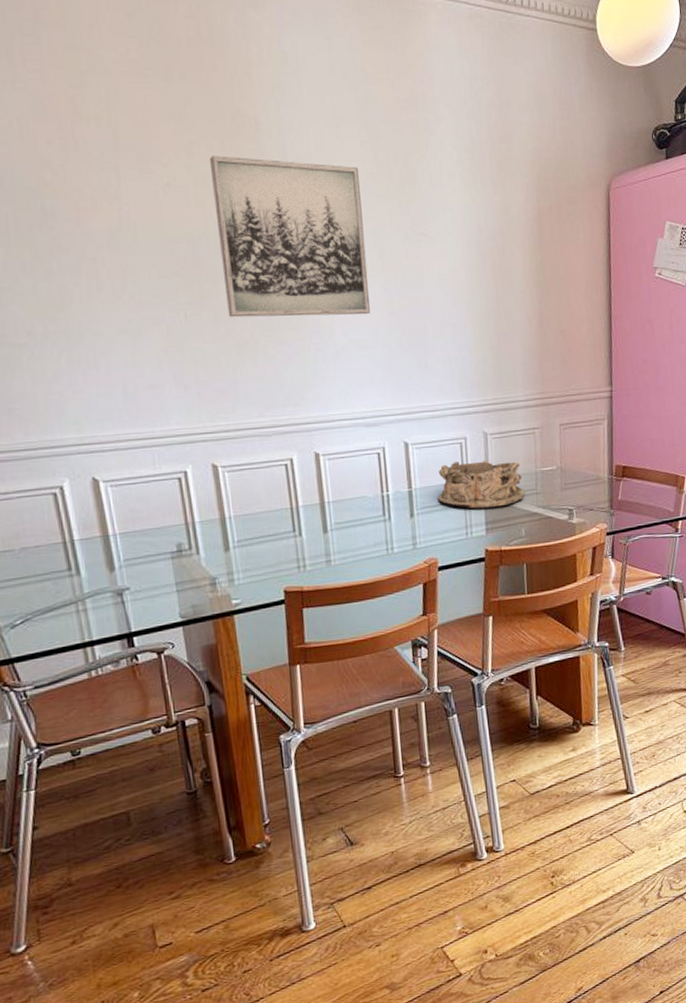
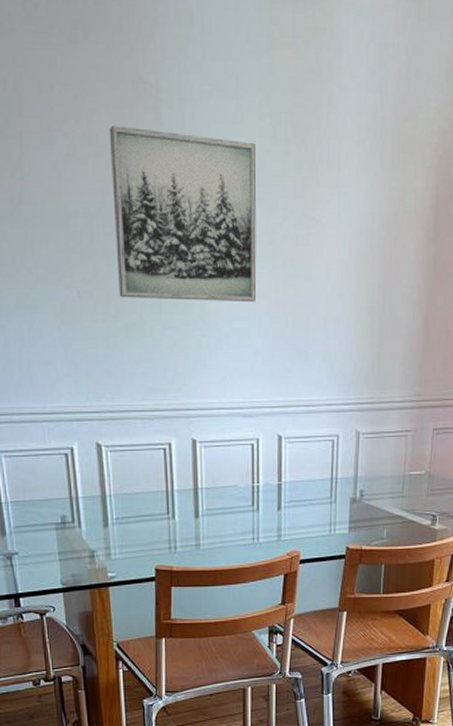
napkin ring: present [438,459,525,509] -> none [305,459,390,507]

